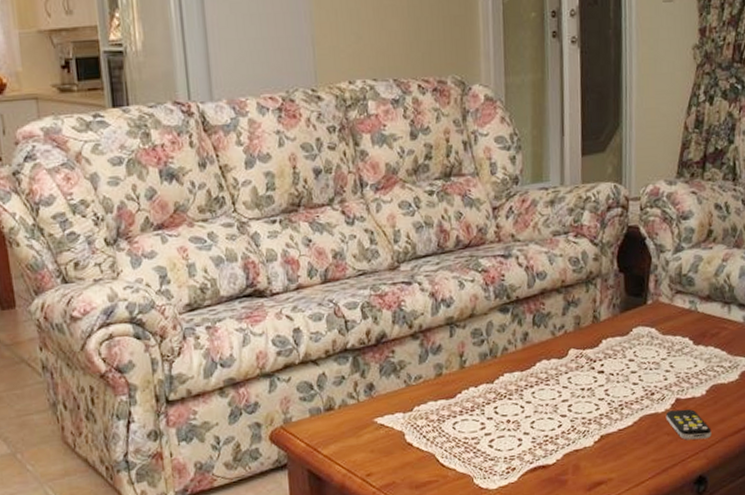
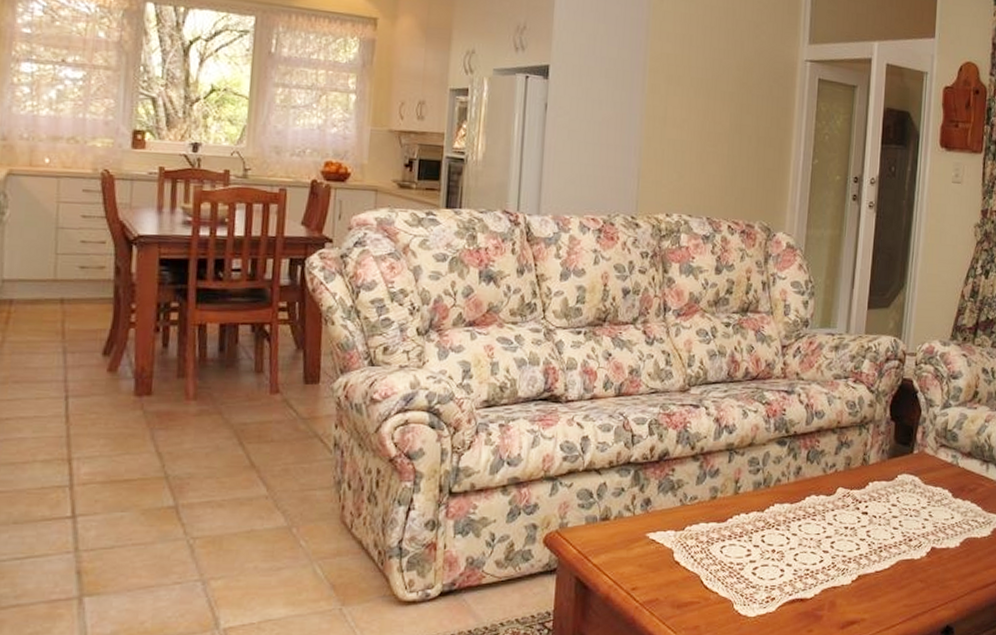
remote control: present [665,409,712,440] -> none [920,558,962,590]

